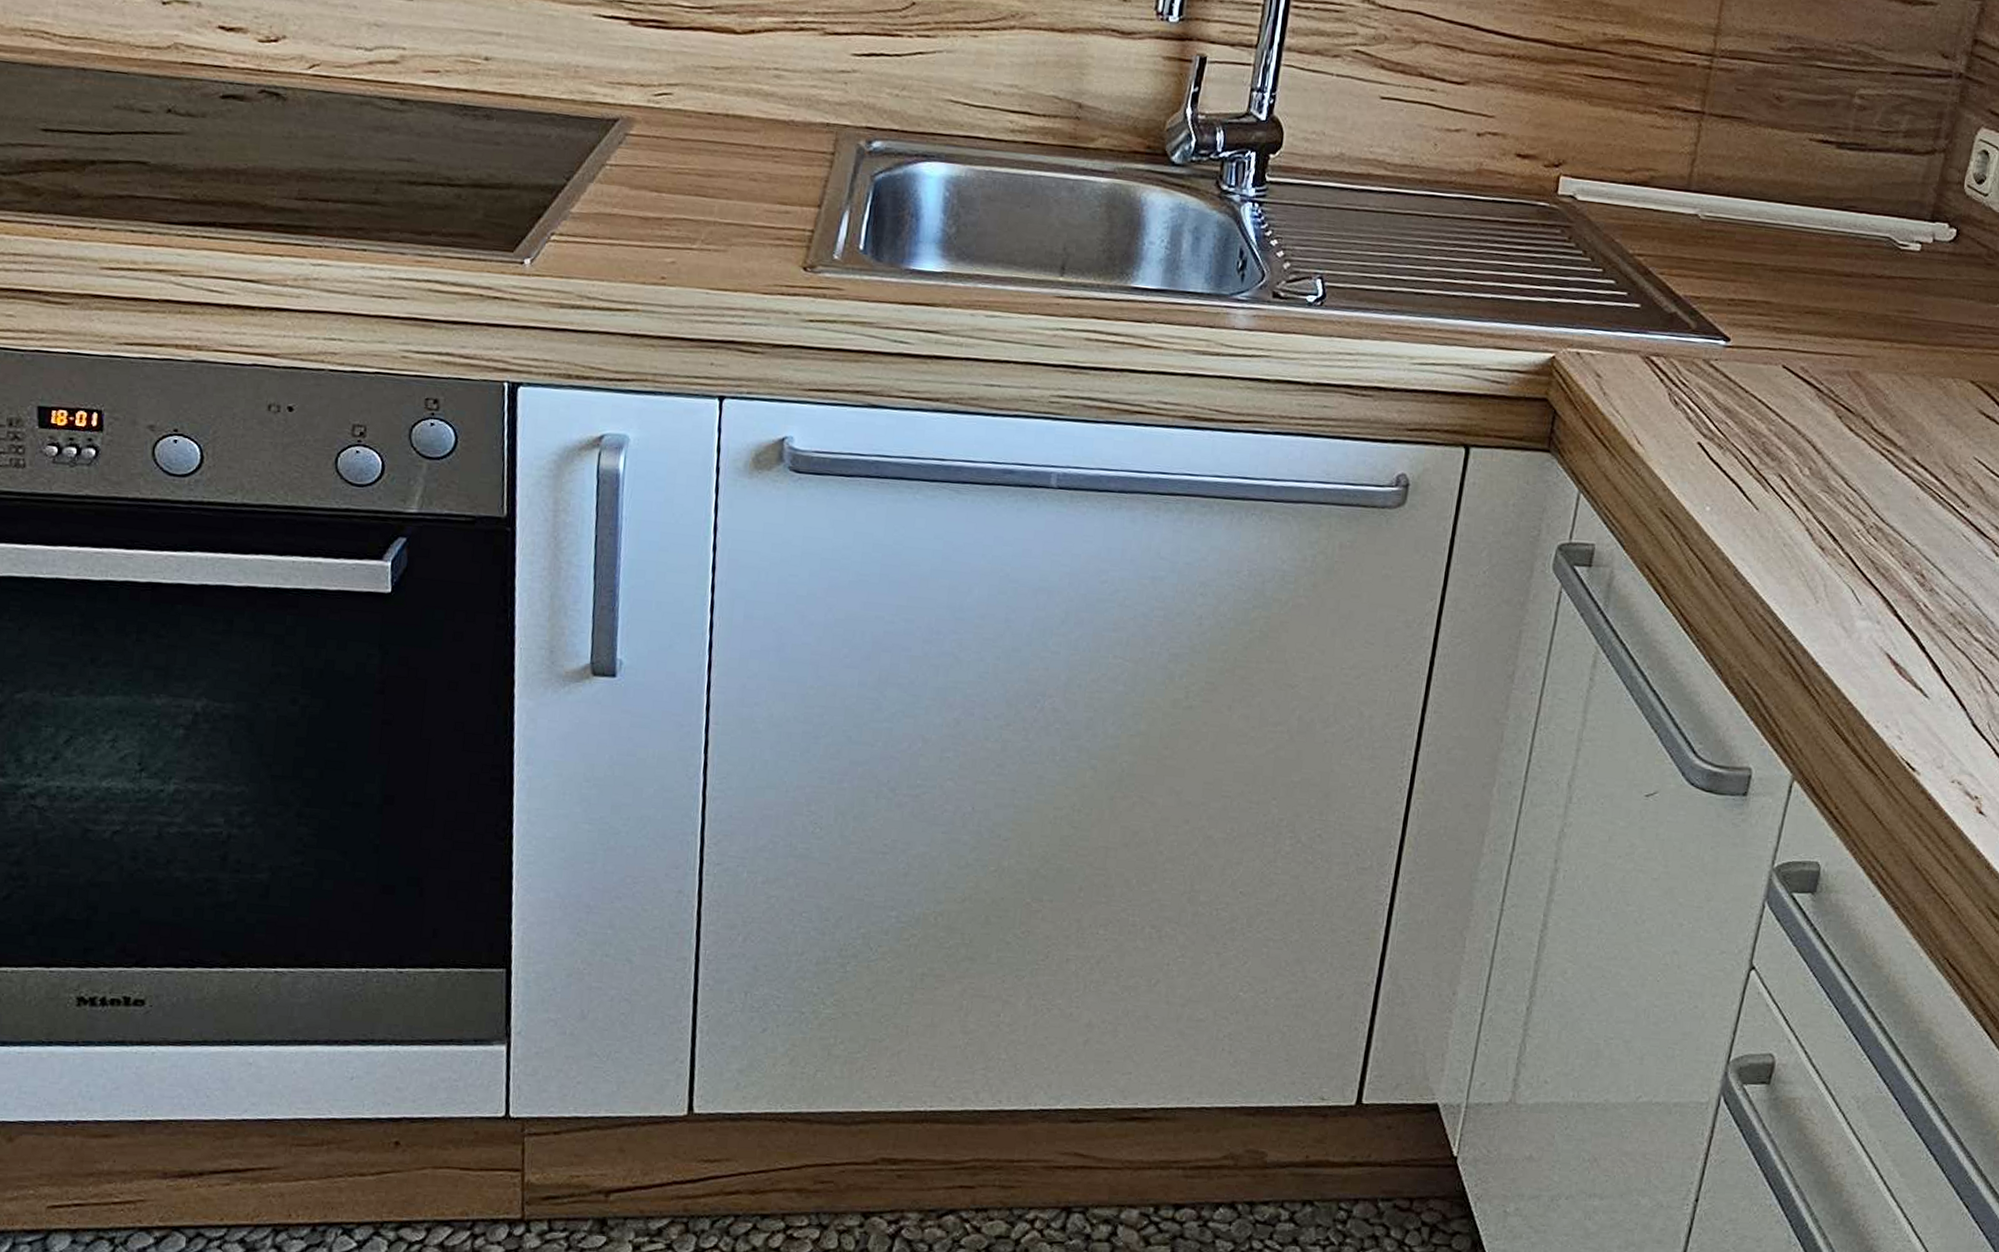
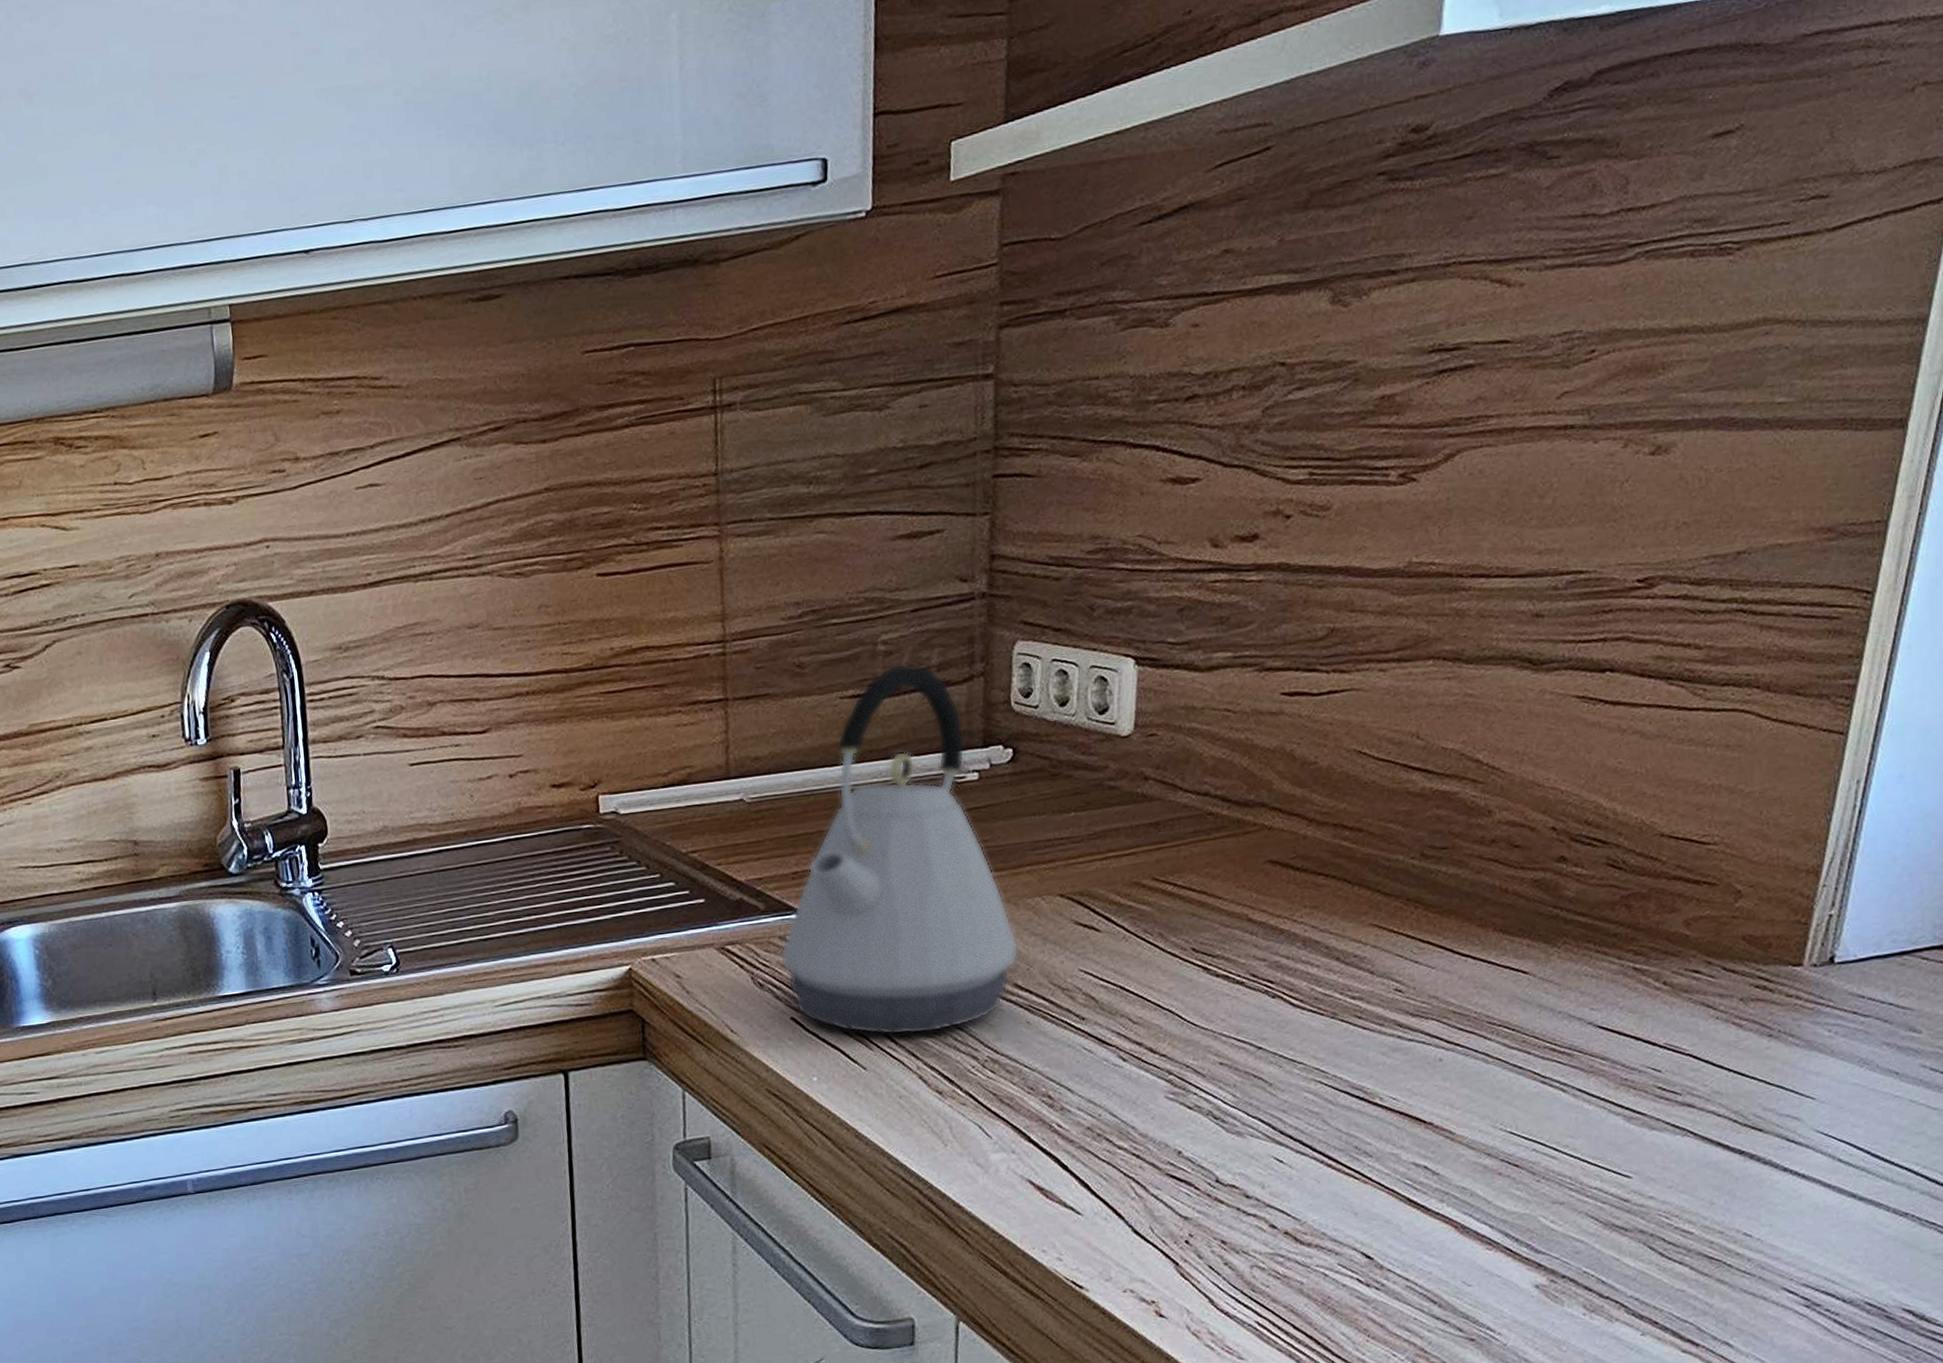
kettle: none [1699,120,1925,488] -> present [780,663,1019,1036]

